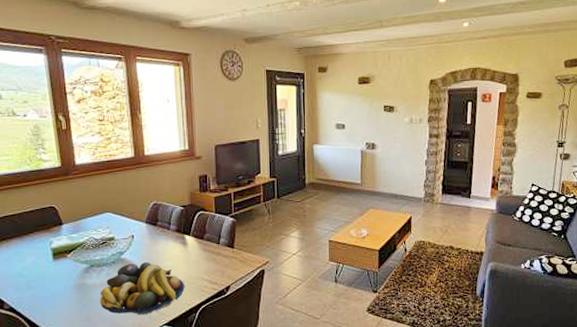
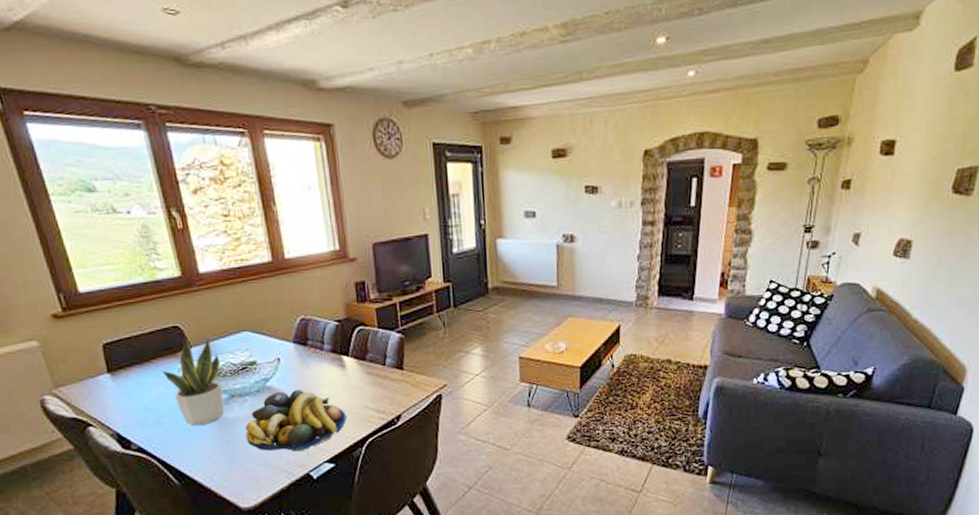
potted plant: none [36,215,85,291] -> present [161,336,224,426]

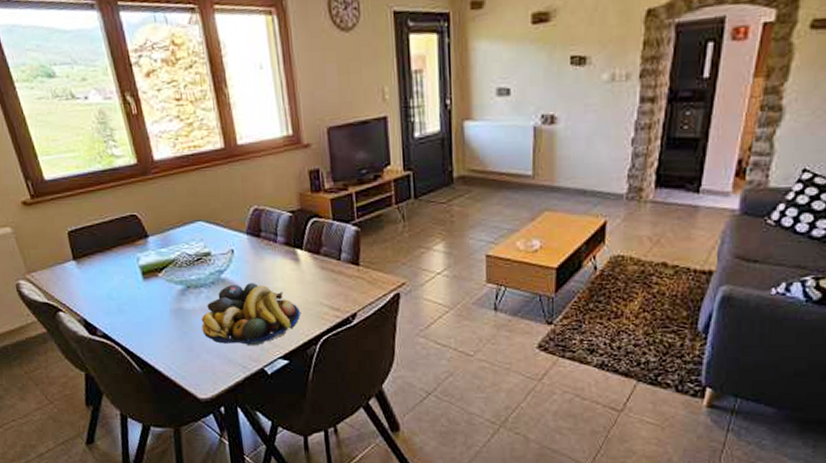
potted plant: present [161,336,224,426] -> none [121,225,181,316]

